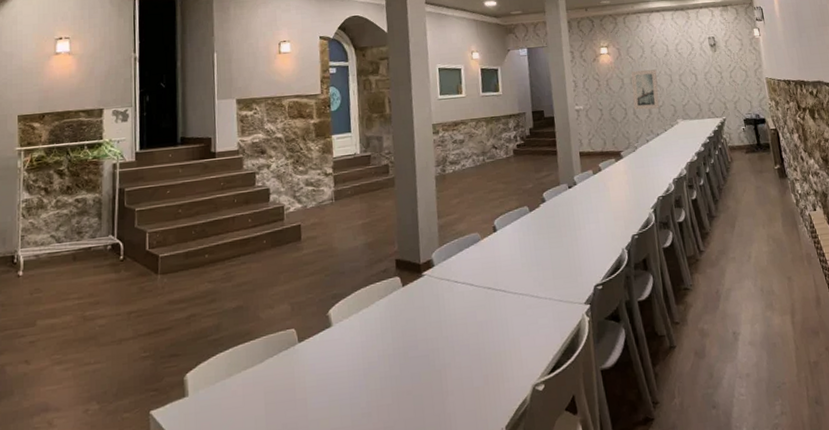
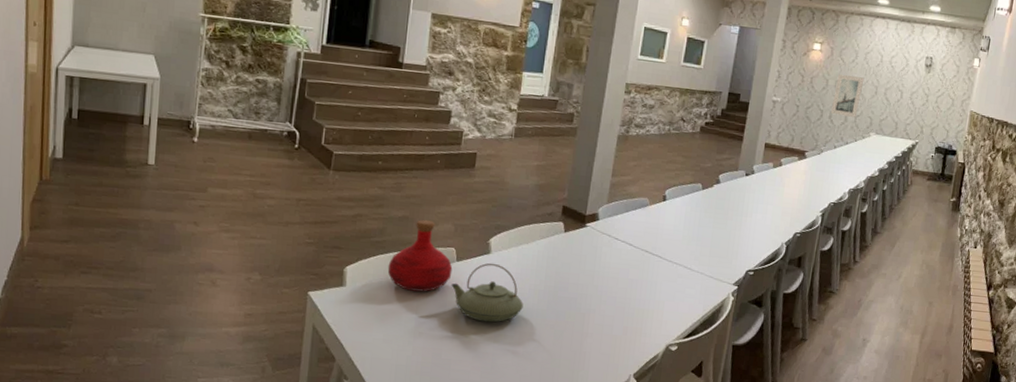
bottle: none [229,304,296,386] -> present [387,219,453,292]
teapot: none [297,336,376,404] -> present [451,263,524,323]

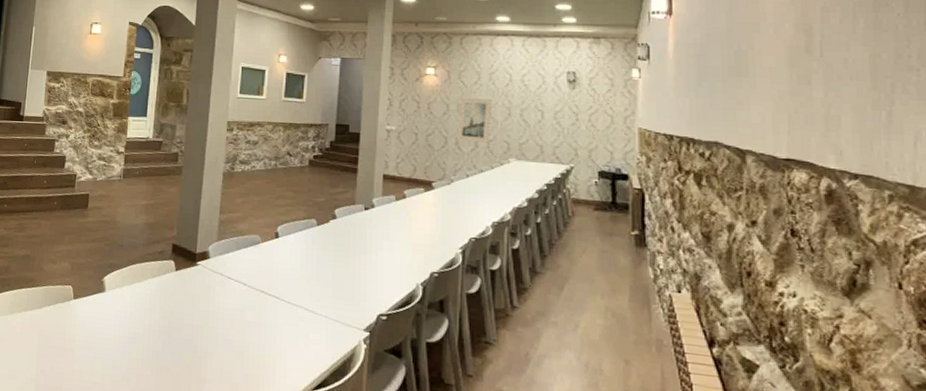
bottle: present [387,219,453,292] -> none [12,258,70,329]
teapot: present [451,263,524,323] -> none [69,301,139,363]

